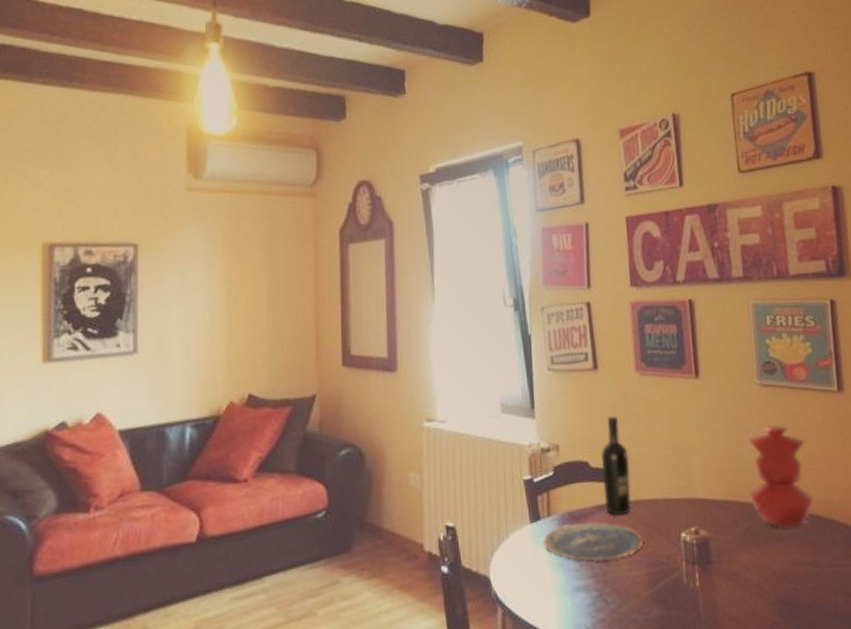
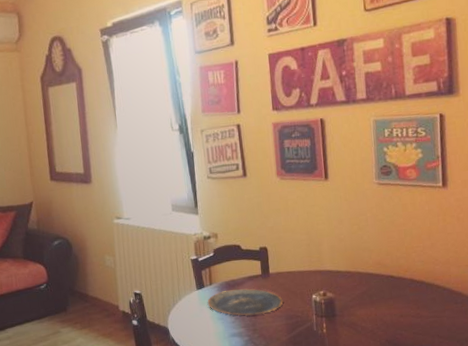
wine bottle: present [600,415,631,516] -> none [249,211,274,284]
vase: present [749,424,813,528] -> none [367,214,418,290]

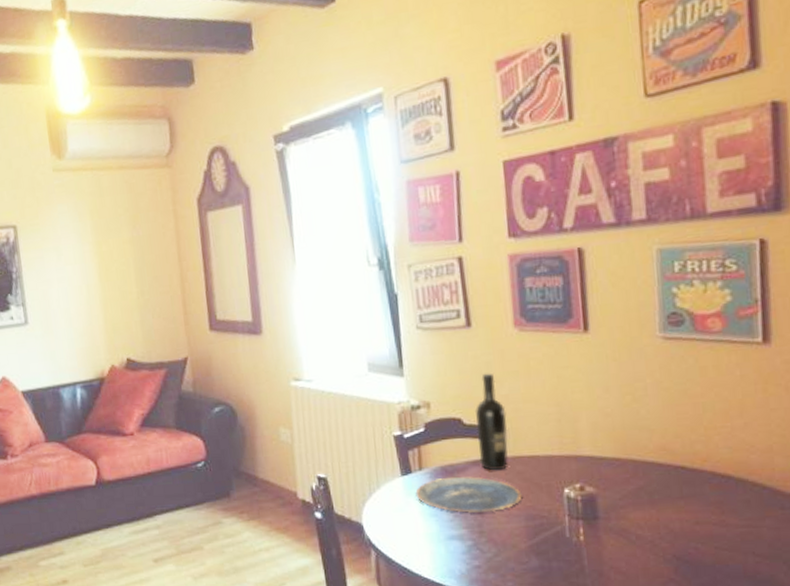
wine bottle: none [249,211,274,284] -> present [474,373,509,471]

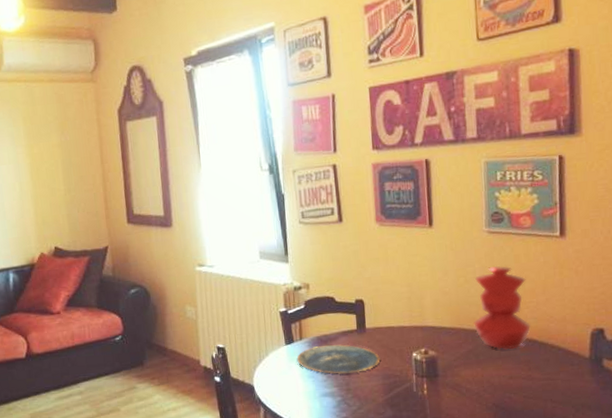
wine bottle: present [474,373,509,471] -> none [344,260,370,339]
vase: none [645,380,723,487] -> present [474,265,531,349]

